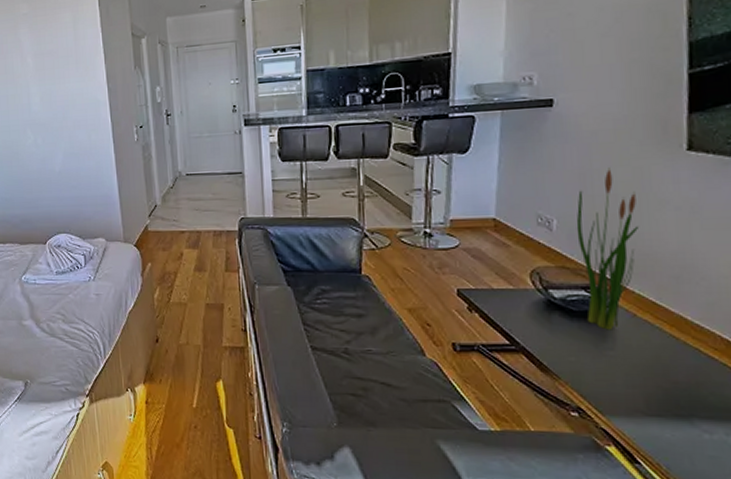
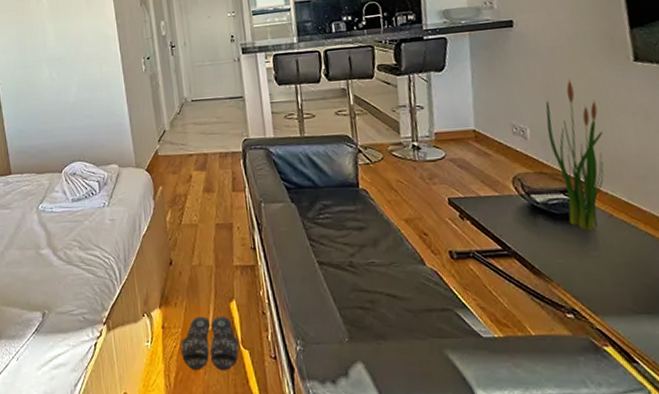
slippers: none [164,394,225,447] -> present [180,316,240,371]

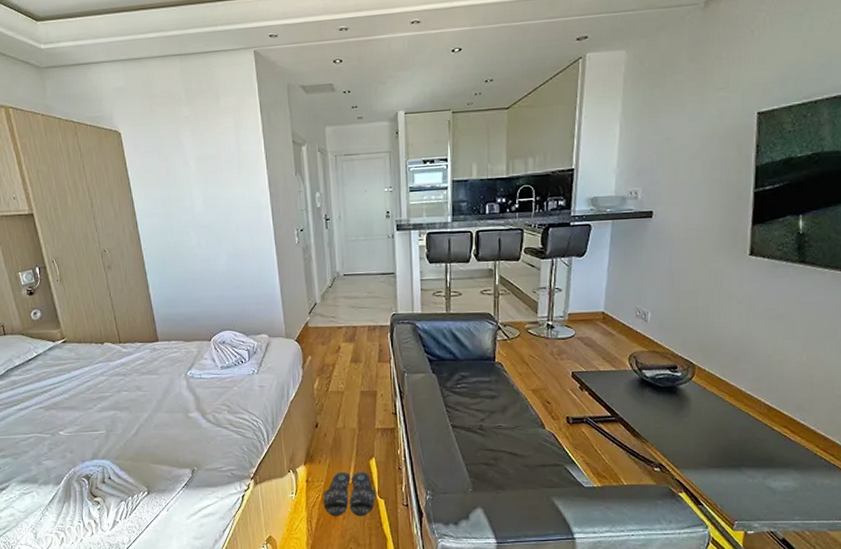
plant: present [545,79,604,231] -> none [665,269,712,402]

